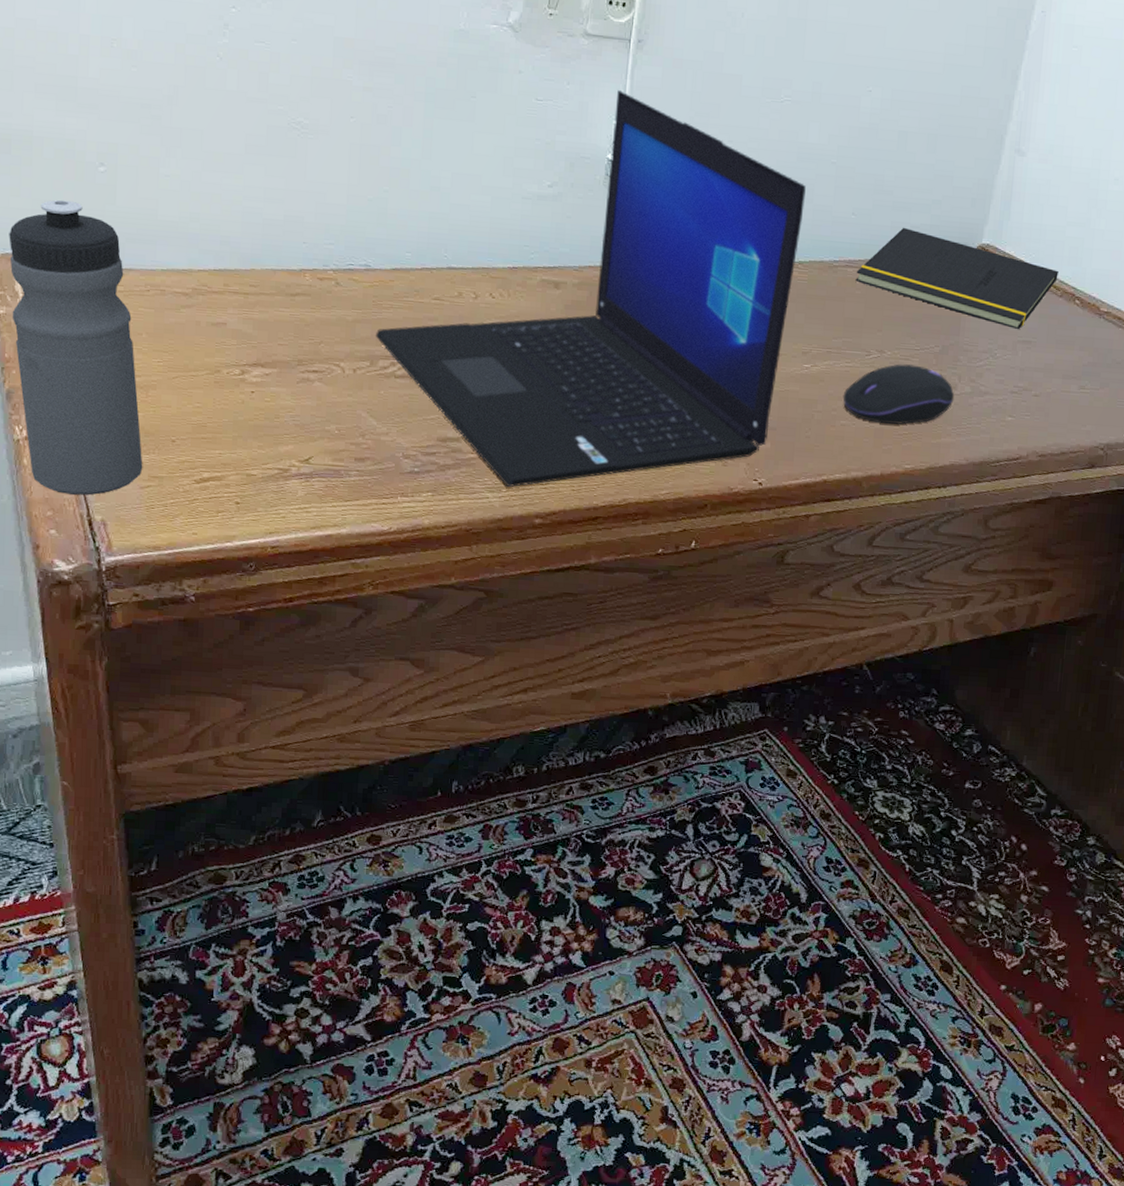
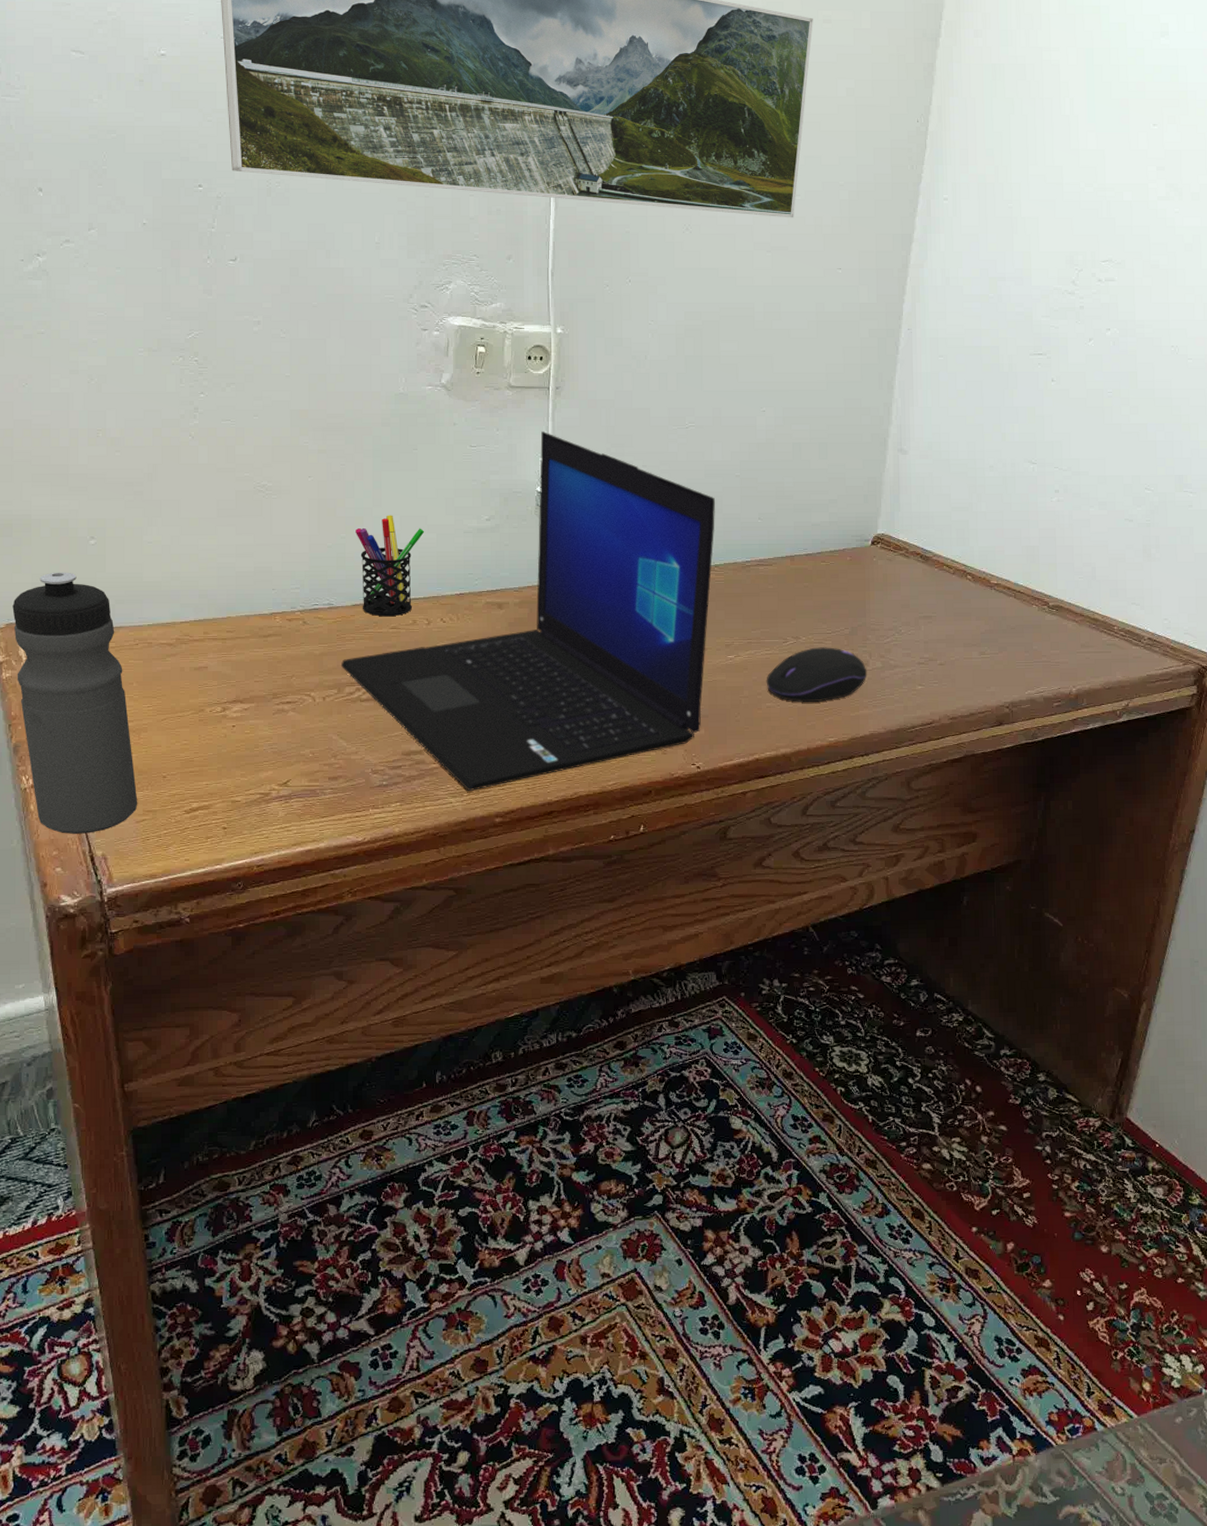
pen holder: none [400,170,478,286] -> present [356,515,425,617]
notepad: present [855,227,1059,330] -> none [767,526,949,607]

